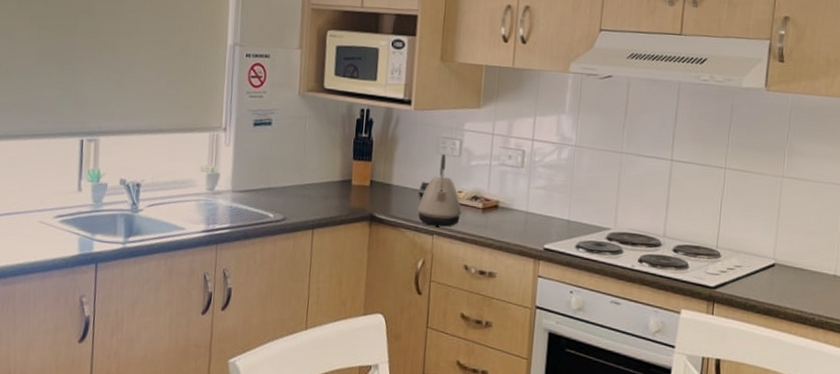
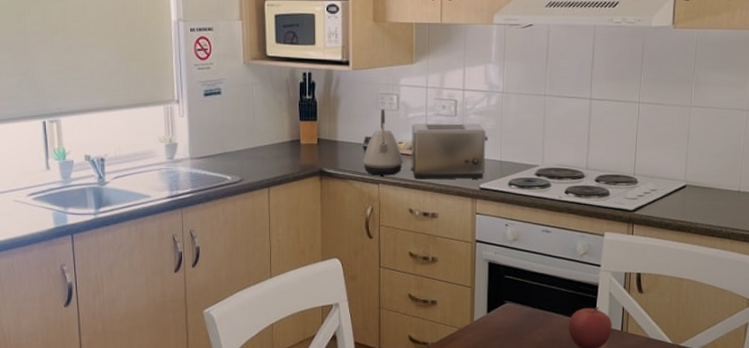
toaster: none [468,172,557,239] -> present [410,123,488,180]

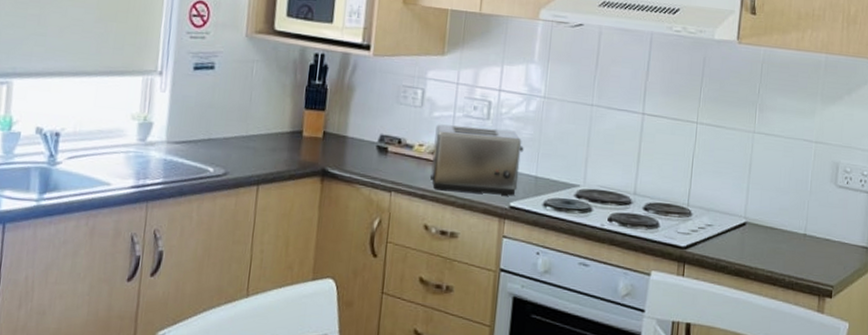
kettle: present [363,108,403,176] -> none [375,103,423,183]

